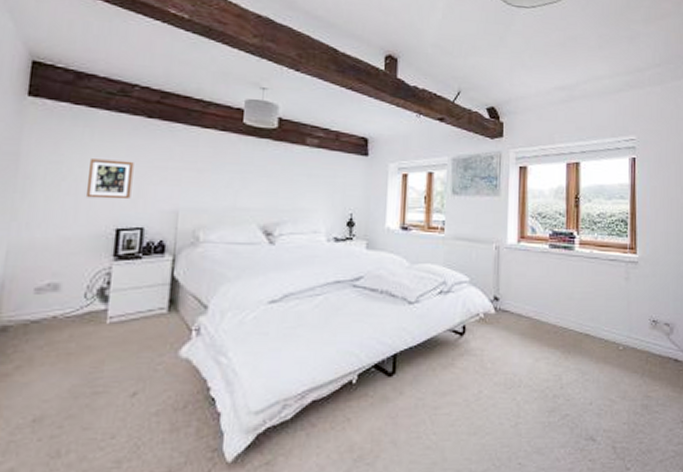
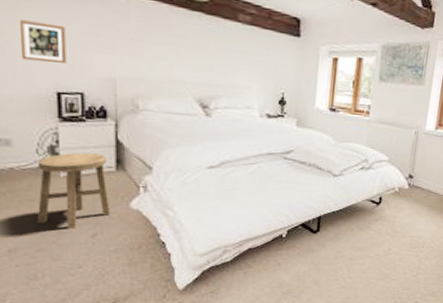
stool: none [72,294,159,388] -> present [37,152,111,230]

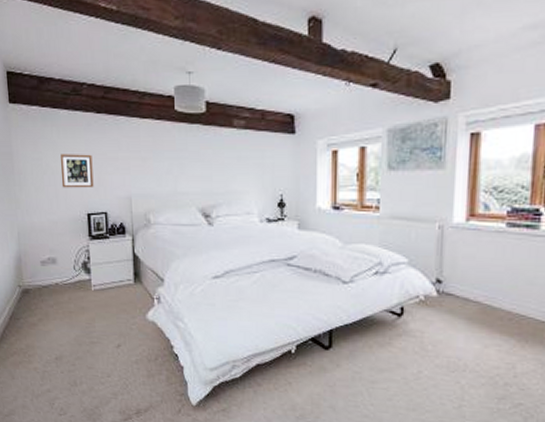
stool: present [37,152,111,230] -> none [74,267,131,340]

